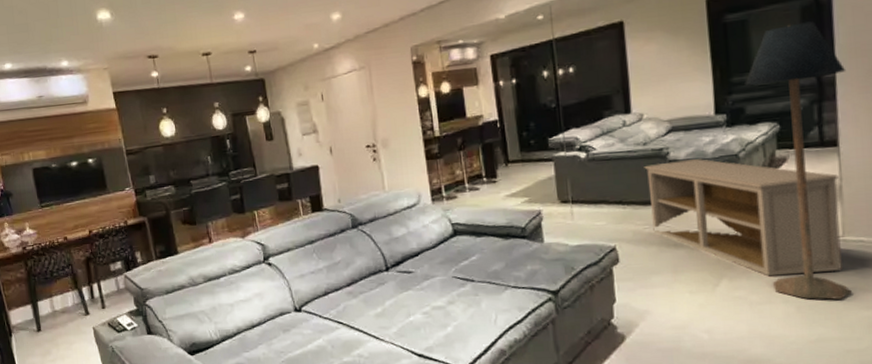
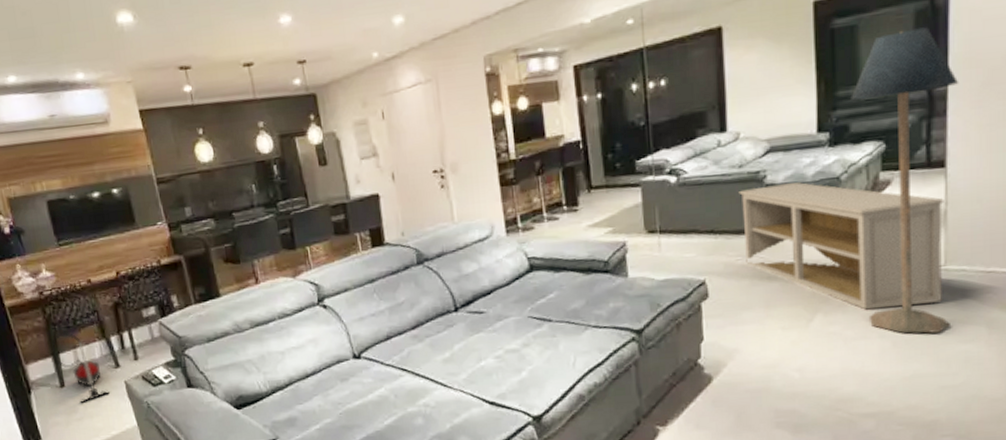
vacuum cleaner: none [31,283,79,346] -> present [51,332,110,403]

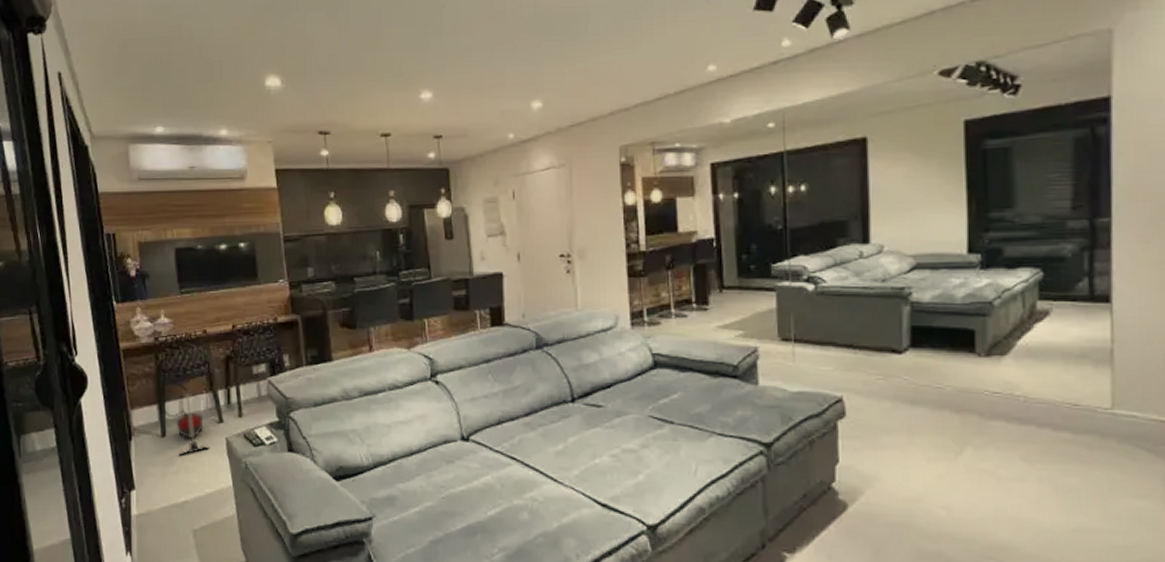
storage cabinet: present [738,182,944,310] -> none [881,303,1110,450]
floor lamp: present [851,27,959,334] -> none [1004,156,1125,483]

